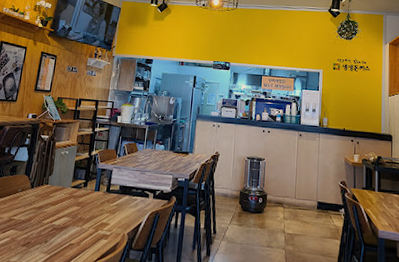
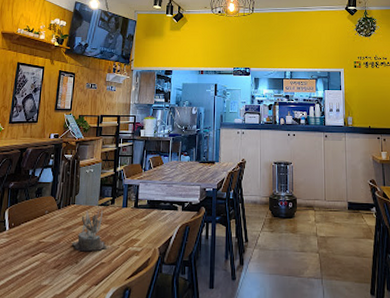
succulent plant: none [42,188,79,232] -> present [71,206,109,252]

